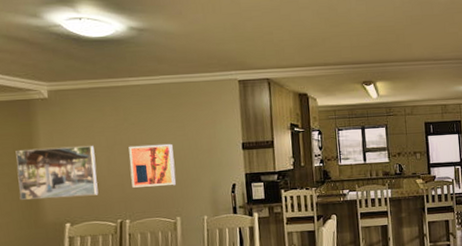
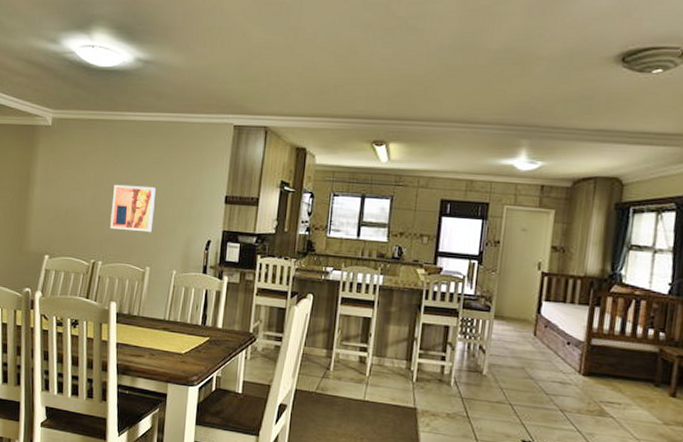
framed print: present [15,146,99,200] -> none [11,175,83,231]

